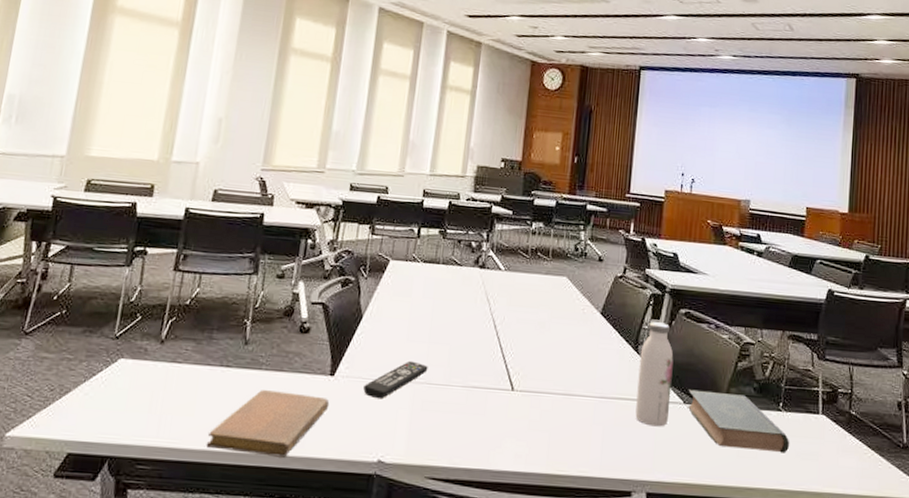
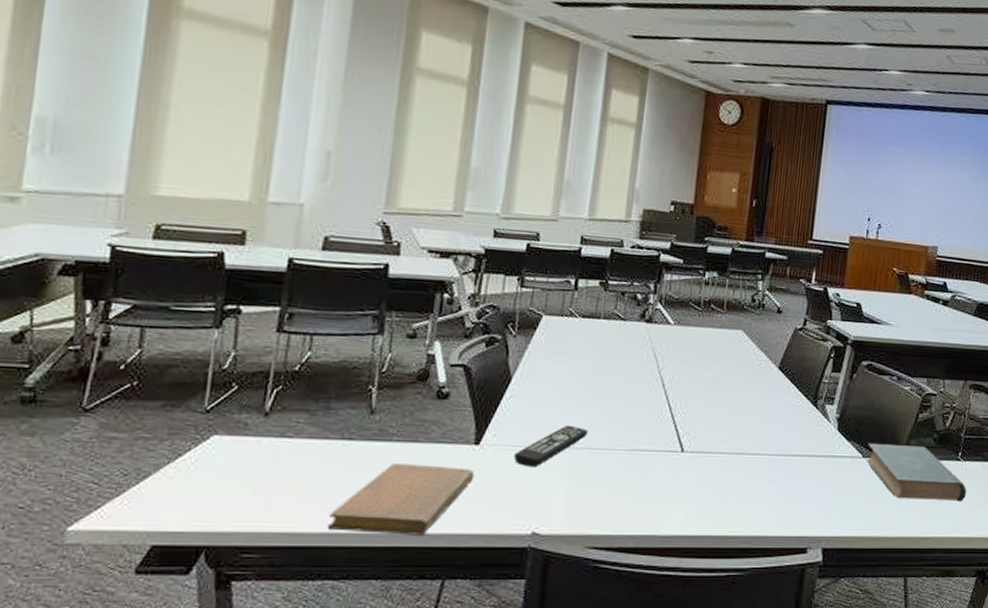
water bottle: present [635,322,674,427] -> none [813,375,854,482]

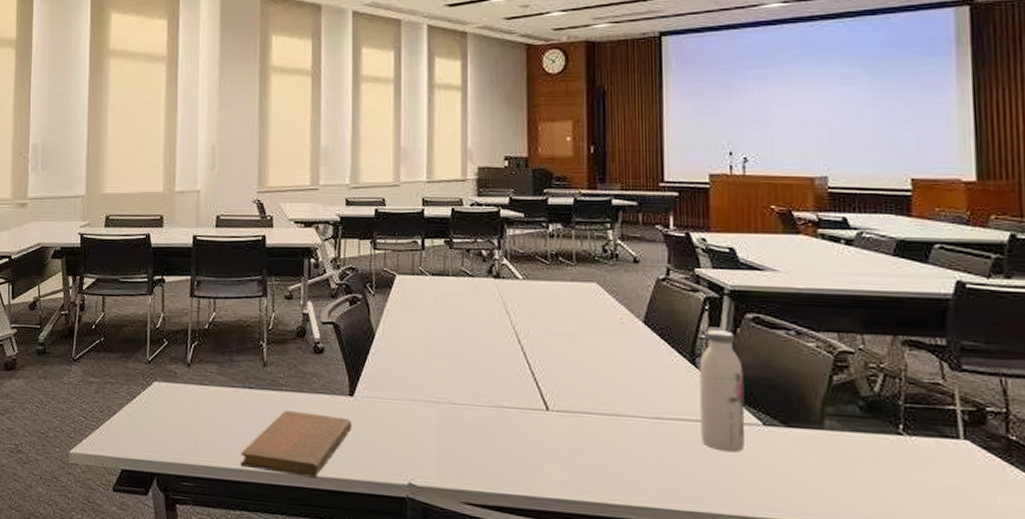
remote control: present [514,425,588,468] -> none [385,379,450,420]
water bottle: none [813,375,854,482] -> present [699,330,746,453]
book: present [866,443,967,502] -> none [767,408,920,487]

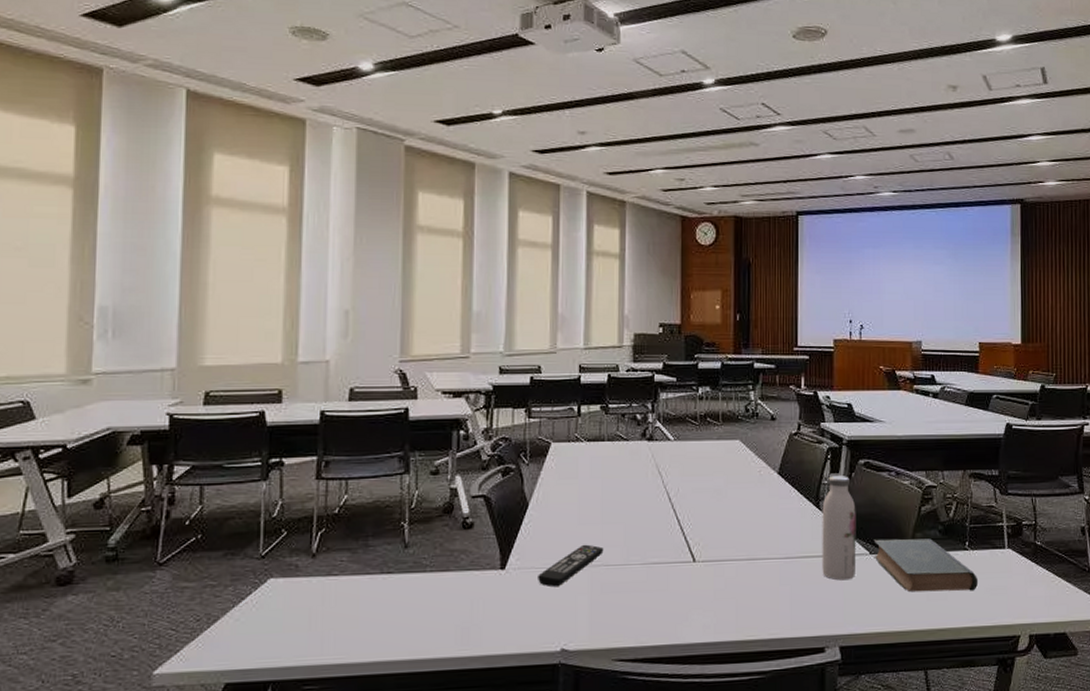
notebook: present [240,411,352,478] -> none [376,591,503,660]
remote control: none [385,379,450,420] -> present [538,544,604,588]
book: none [767,408,920,487] -> present [873,538,979,592]

